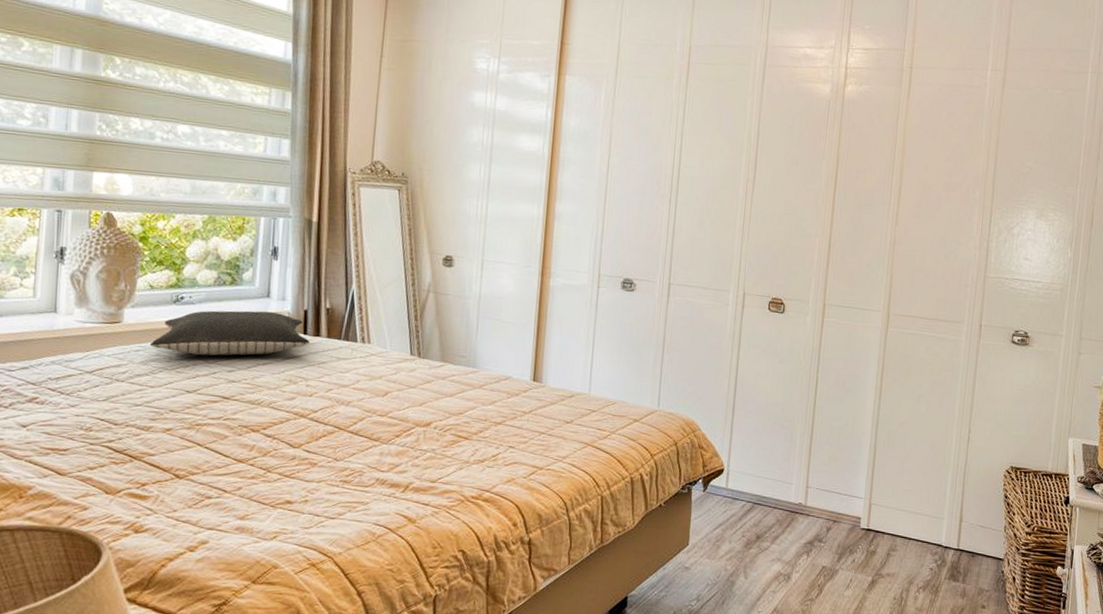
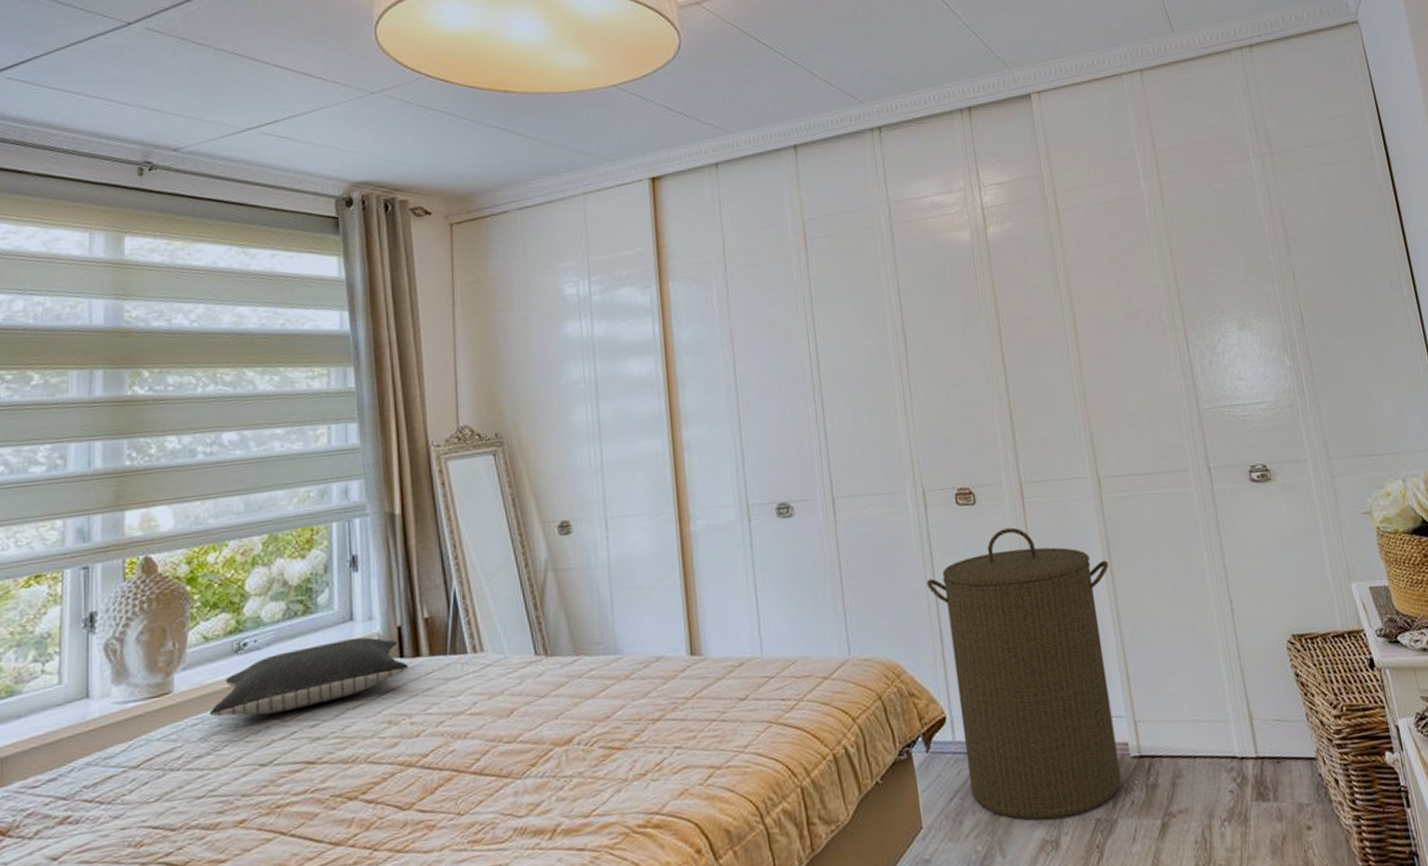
laundry hamper: none [731,337,879,561] -> present [926,527,1122,821]

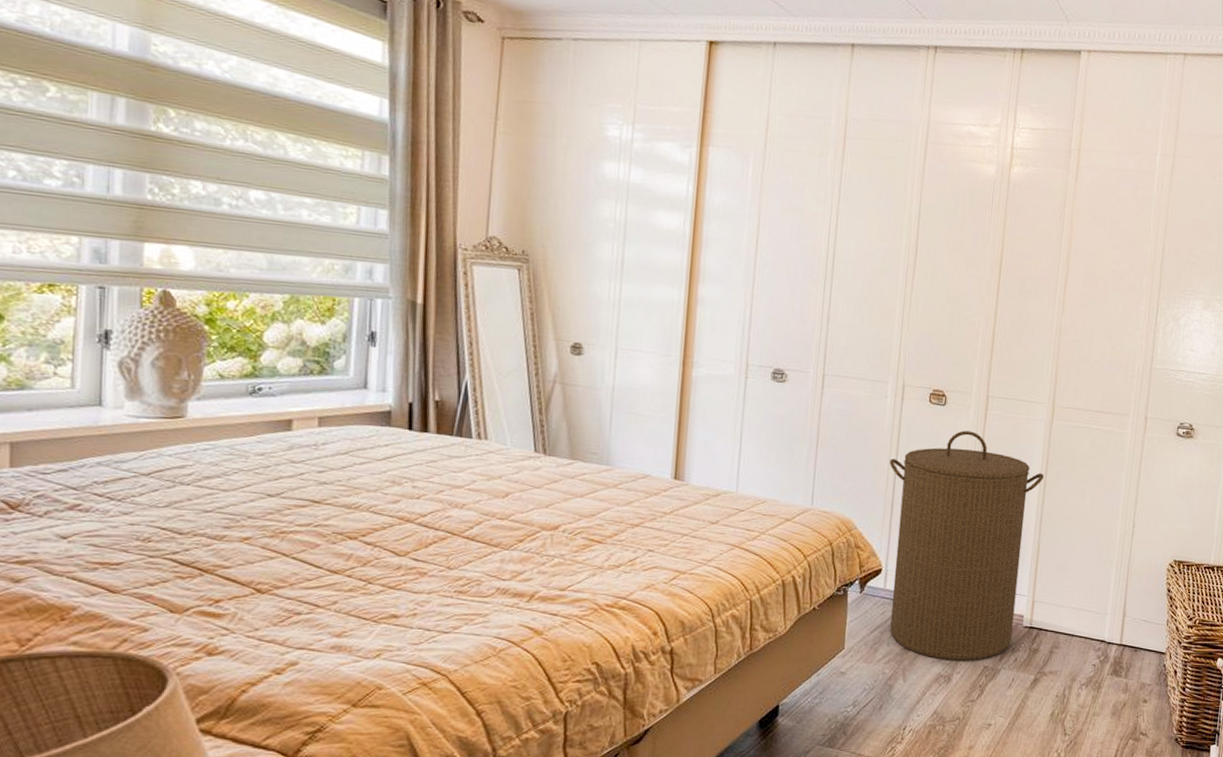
pillow: present [209,637,408,717] -> none [220,403,415,455]

